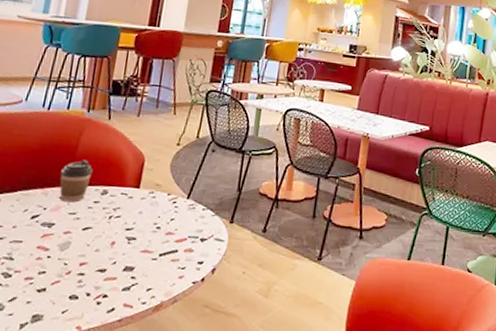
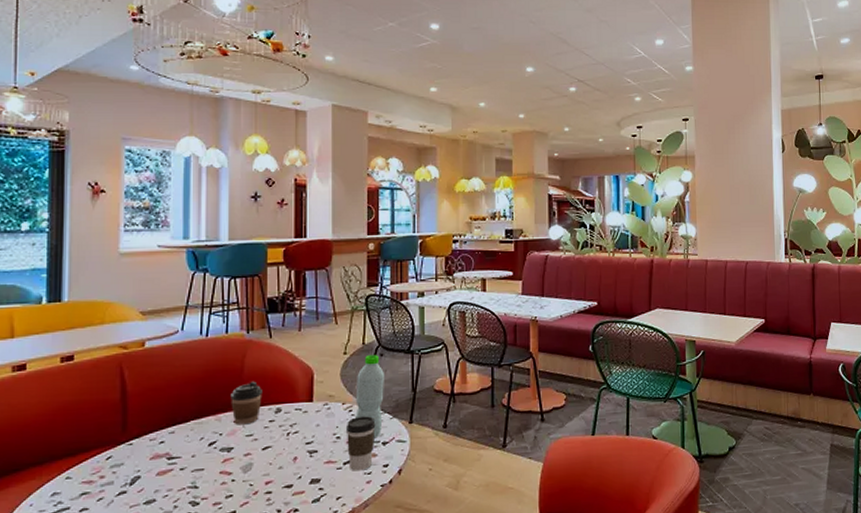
coffee cup: none [164,209,198,265] -> present [345,416,376,471]
water bottle: none [178,149,214,234] -> present [355,355,385,439]

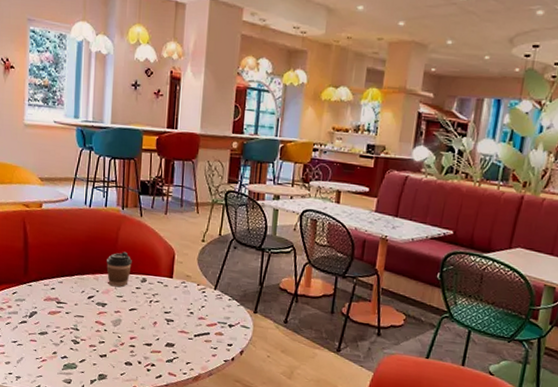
coffee cup: present [345,416,376,471] -> none [198,298,225,345]
water bottle: present [355,355,385,439] -> none [208,246,237,320]

